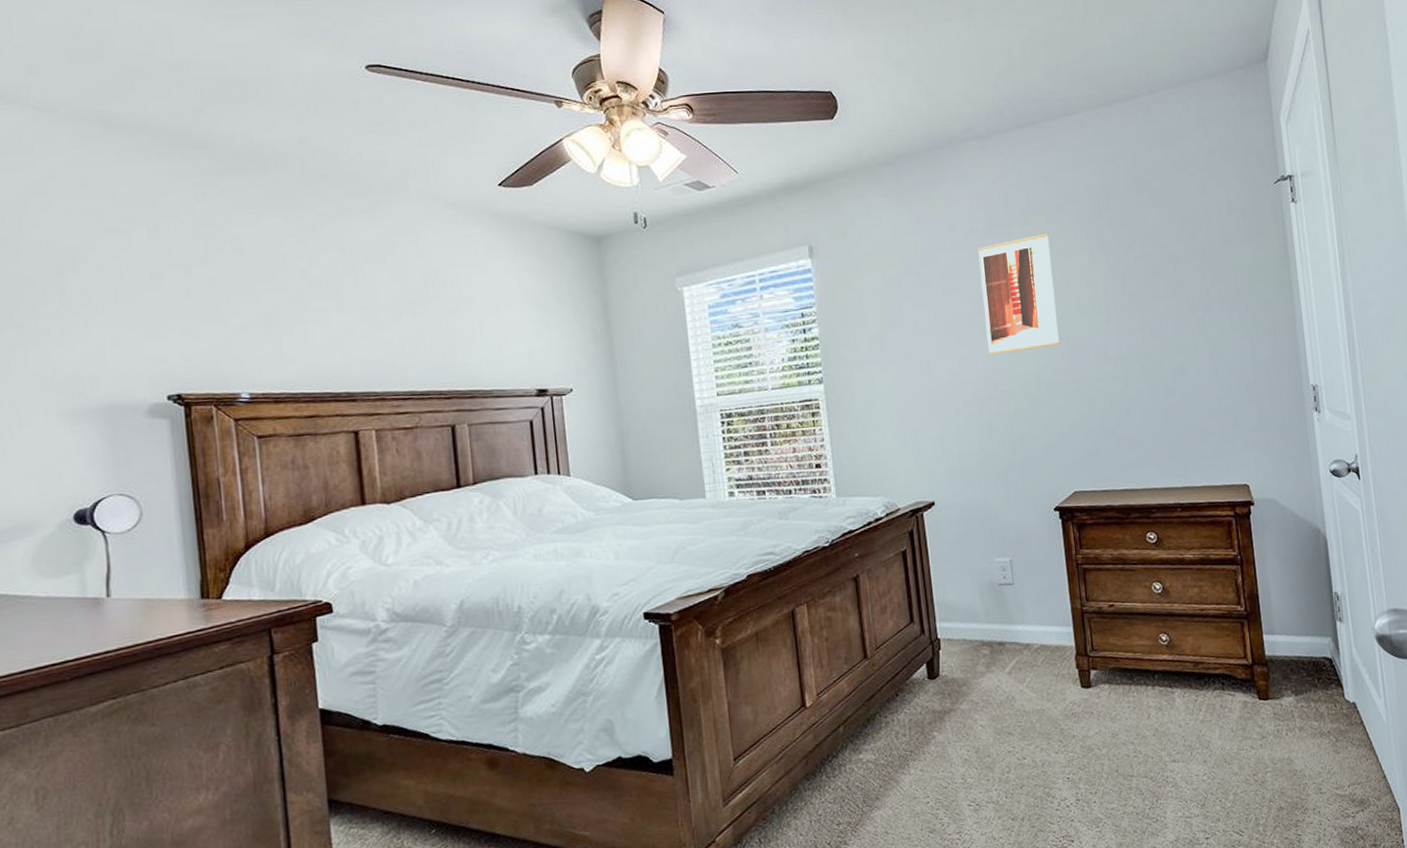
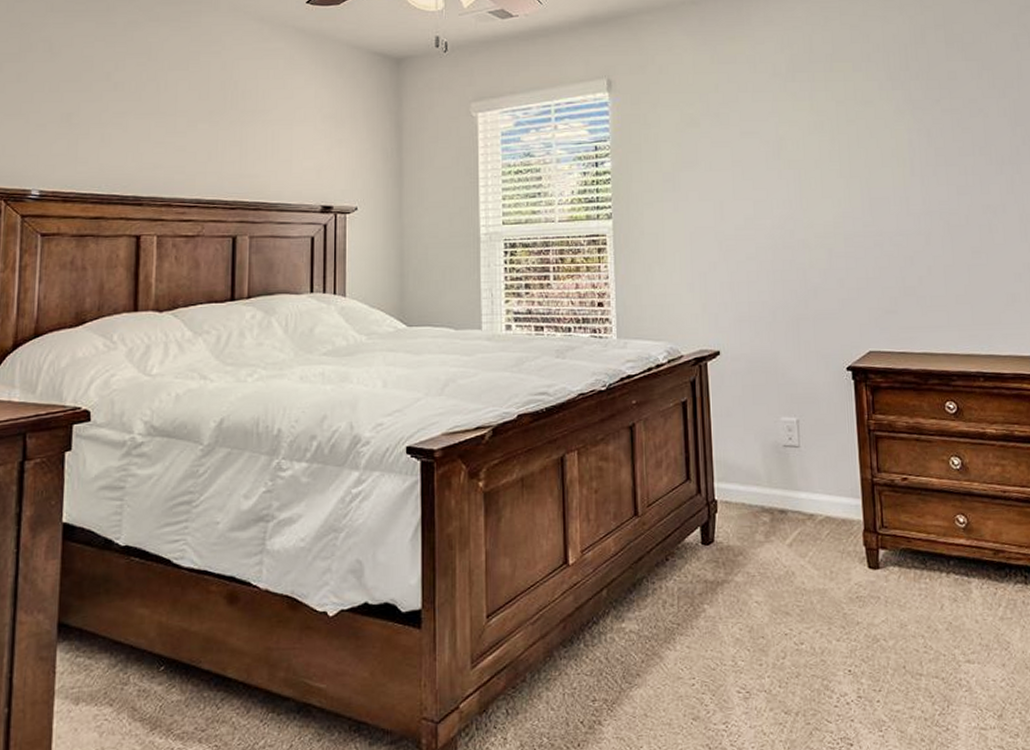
wall art: present [978,234,1060,356] -> none [779,82,861,202]

